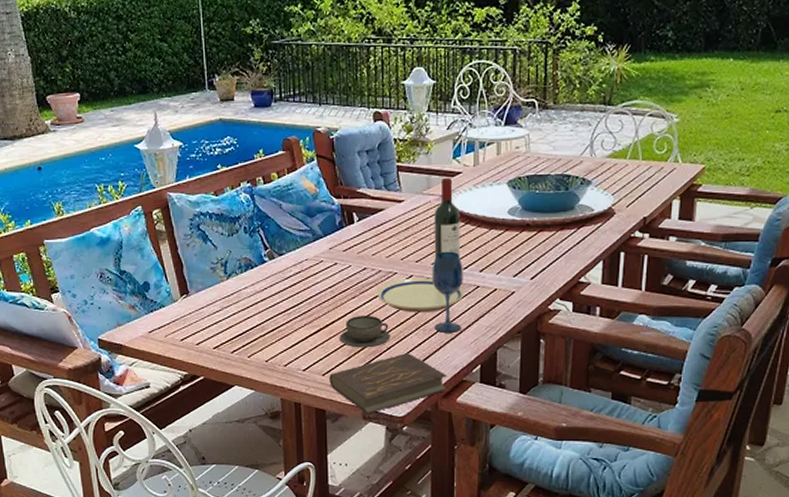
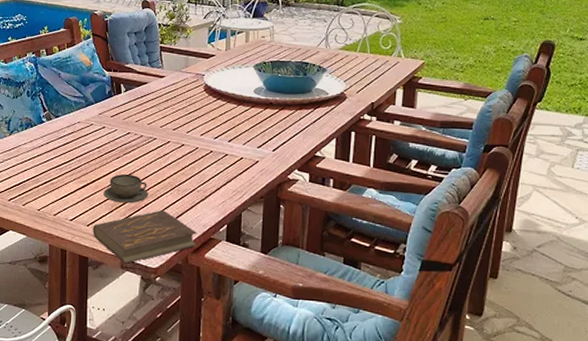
plate: present [377,277,465,313] -> none [139,143,215,175]
wineglass: present [432,251,463,333] -> none [186,122,214,194]
wine bottle: present [434,177,460,257] -> none [189,58,213,127]

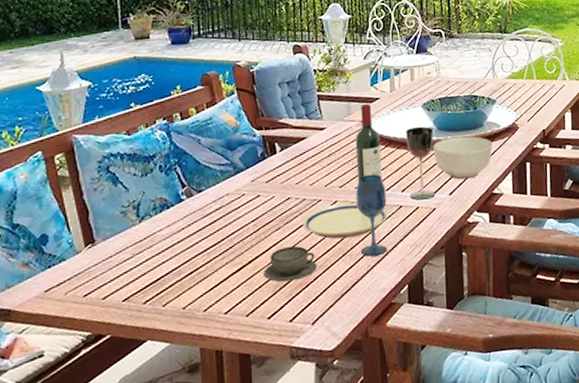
book: present [93,210,196,264] -> none [254,281,376,353]
plate: none [139,143,215,175] -> present [302,201,389,239]
wineglass: none [186,122,214,194] -> present [355,174,387,256]
wine bottle: none [189,58,213,127] -> present [355,103,382,181]
wineglass: none [236,85,262,152] -> present [406,126,436,200]
bowl: none [261,99,319,139] -> present [432,136,493,180]

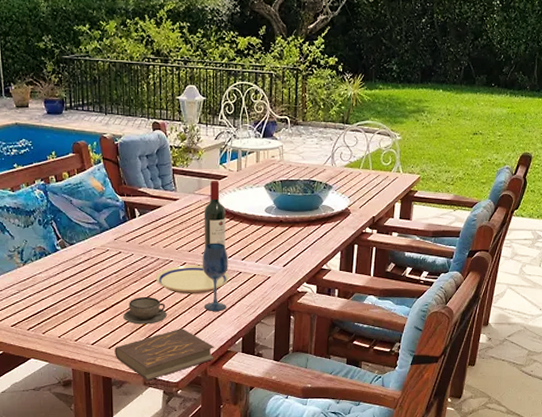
book: none [254,281,376,353] -> present [115,328,214,381]
wineglass: present [406,126,436,200] -> none [249,204,273,269]
bowl: present [432,136,493,180] -> none [271,217,326,254]

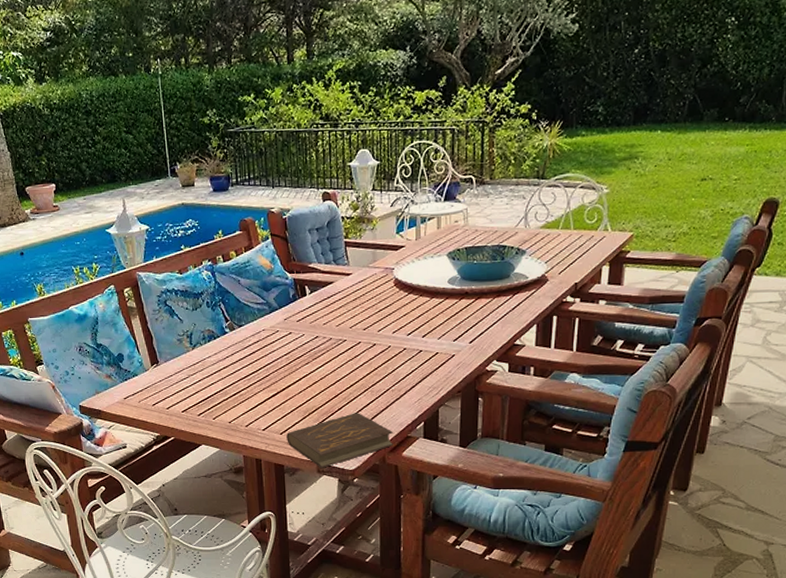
teacup: present [123,296,167,325] -> none [295,379,341,409]
plate: present [156,265,229,294] -> none [329,343,409,376]
wineglass: present [202,243,228,311] -> none [378,319,407,394]
wine bottle: present [204,180,226,247] -> none [379,251,404,325]

